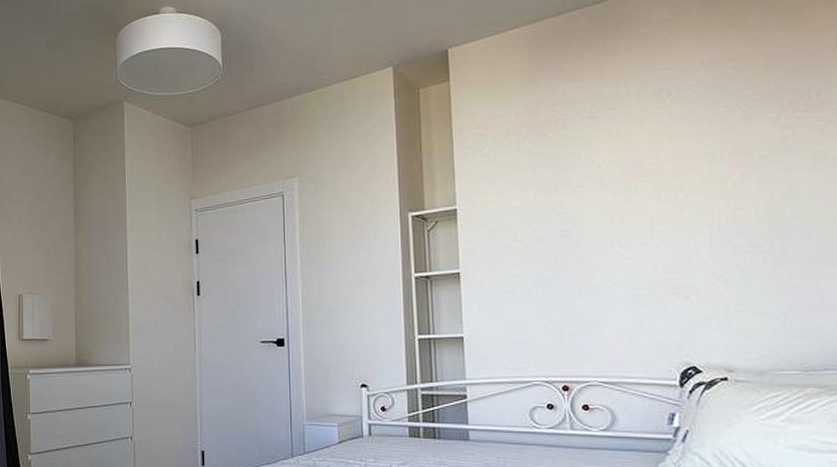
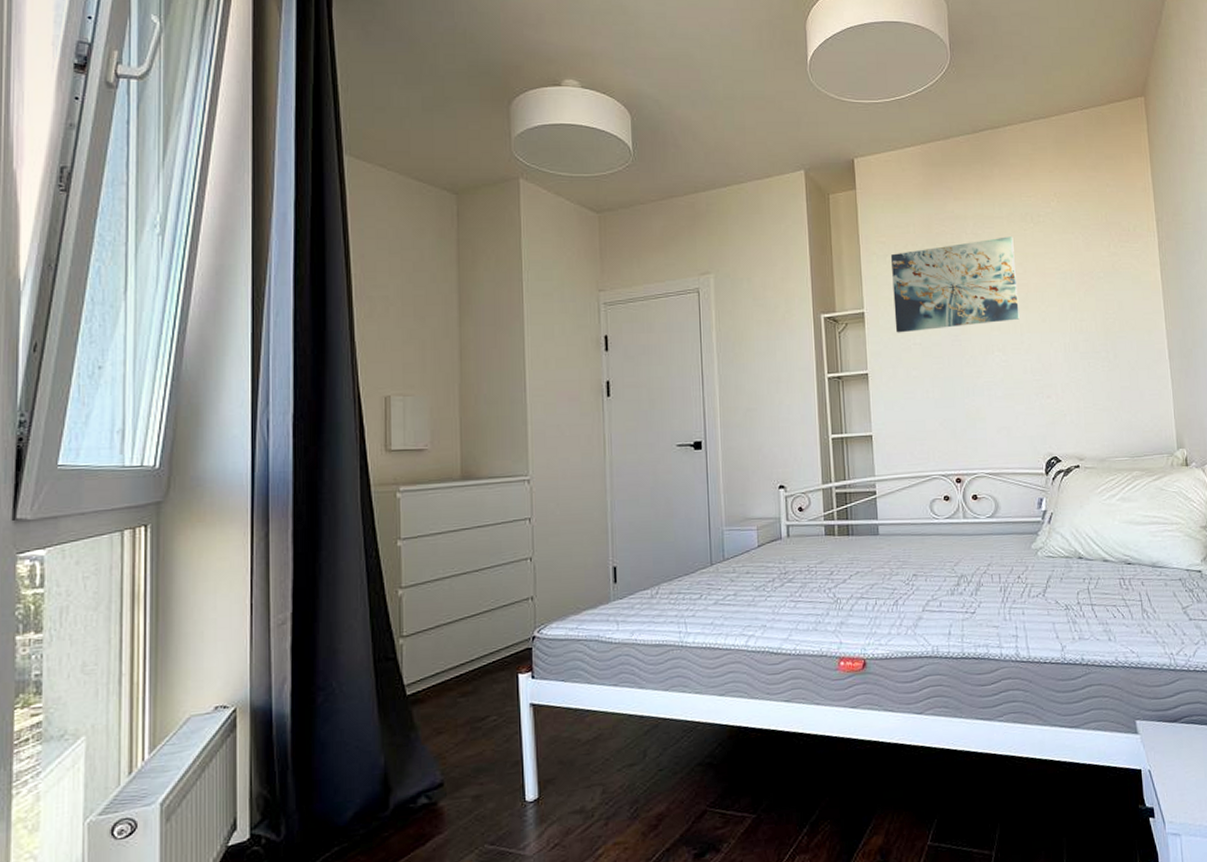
wall art: none [488,116,649,230] -> present [890,236,1020,333]

